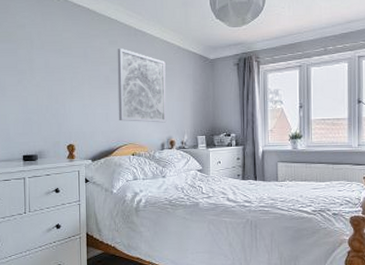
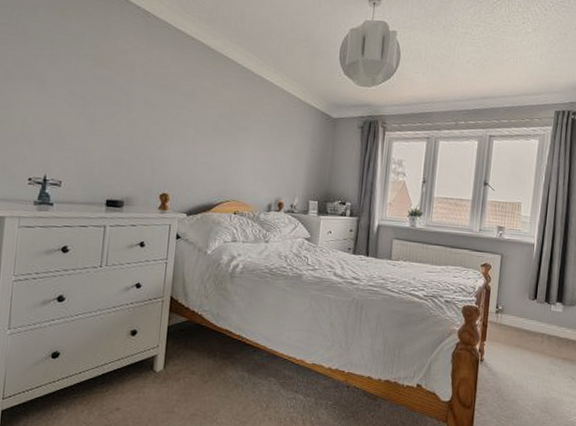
wall art: present [117,48,167,123] -> none [223,93,283,182]

